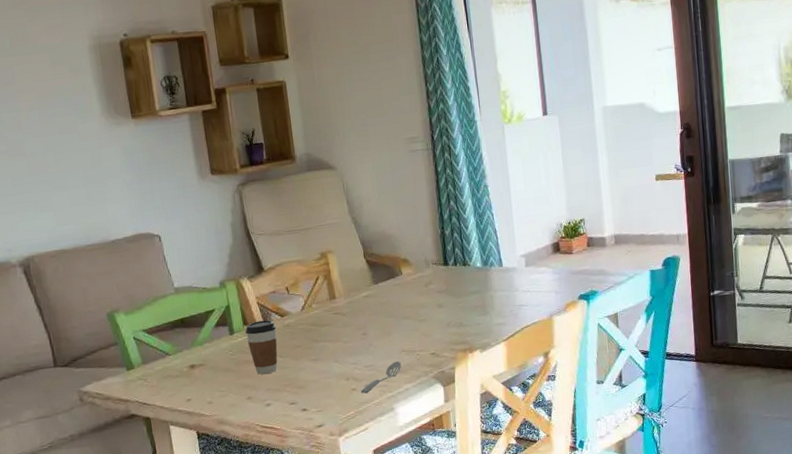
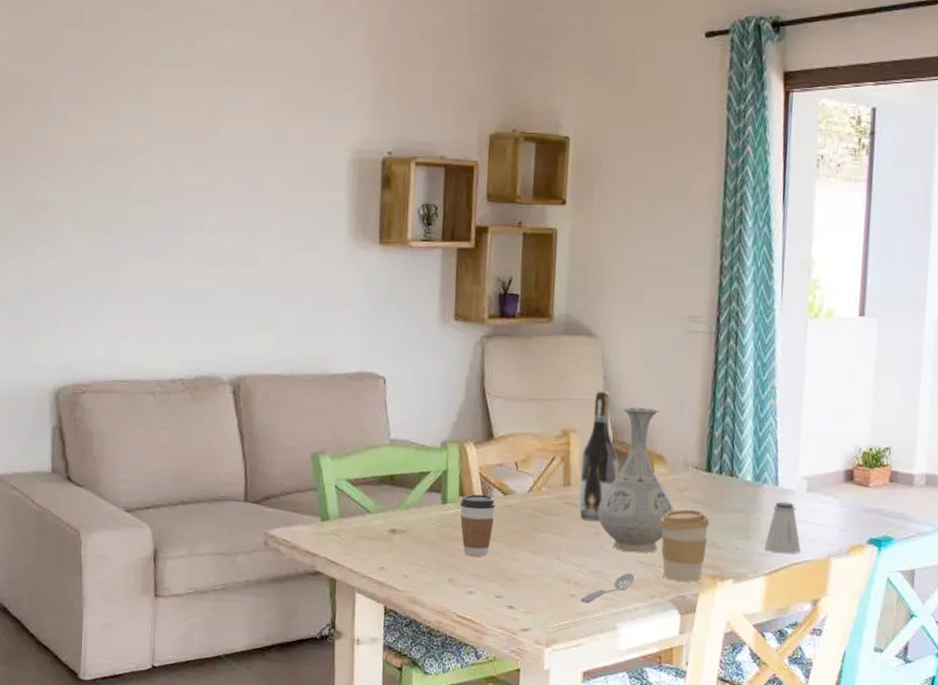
wine bottle: none [340,213,373,325] -> present [579,391,618,522]
vase: none [361,220,424,345] -> present [597,406,675,553]
coffee cup: none [413,298,455,361] -> present [659,509,710,582]
saltshaker: none [499,278,529,321] -> present [764,501,801,554]

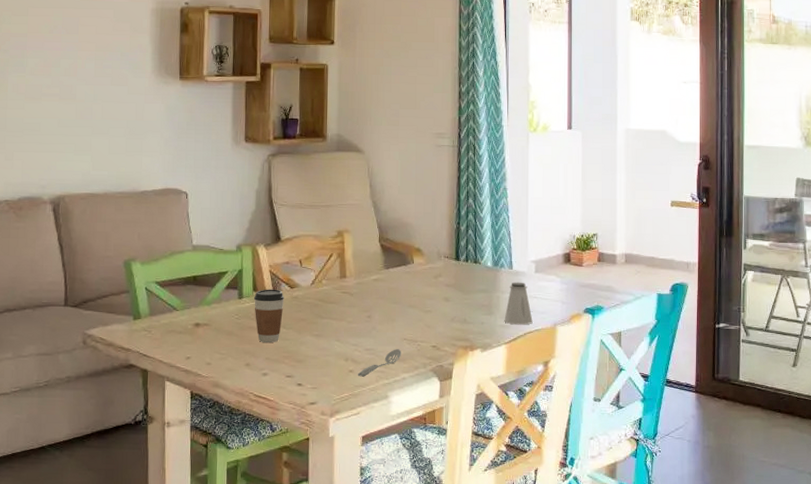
wine bottle: present [579,391,618,522] -> none [353,197,384,307]
vase: present [597,406,675,553] -> none [369,209,432,332]
coffee cup: present [659,509,710,582] -> none [420,292,460,353]

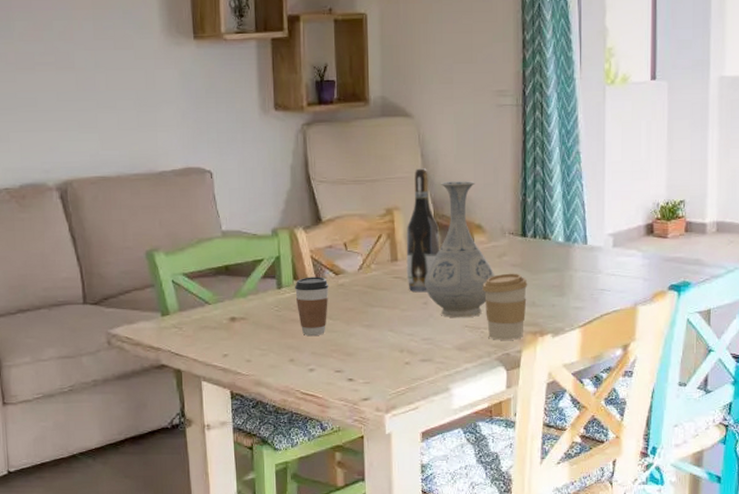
wine bottle: none [353,197,384,307] -> present [406,168,440,293]
spoon: present [357,349,402,377] -> none [414,337,463,369]
vase: none [369,209,432,332] -> present [425,181,495,318]
coffee cup: none [420,292,460,353] -> present [482,273,528,340]
saltshaker: present [504,282,533,325] -> none [578,258,610,306]

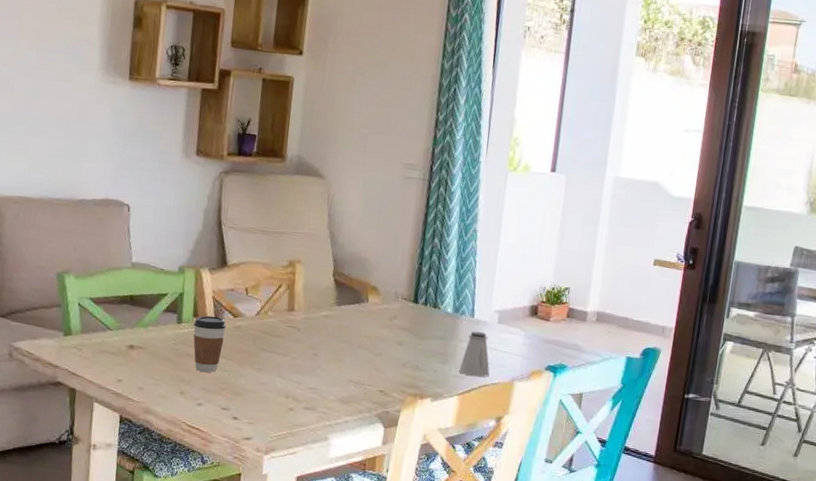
wine bottle: present [406,168,440,293] -> none [301,226,337,344]
vase: present [425,181,495,318] -> none [316,242,384,373]
coffee cup: present [482,273,528,340] -> none [370,335,414,400]
saltshaker: none [578,258,610,306] -> present [459,331,490,378]

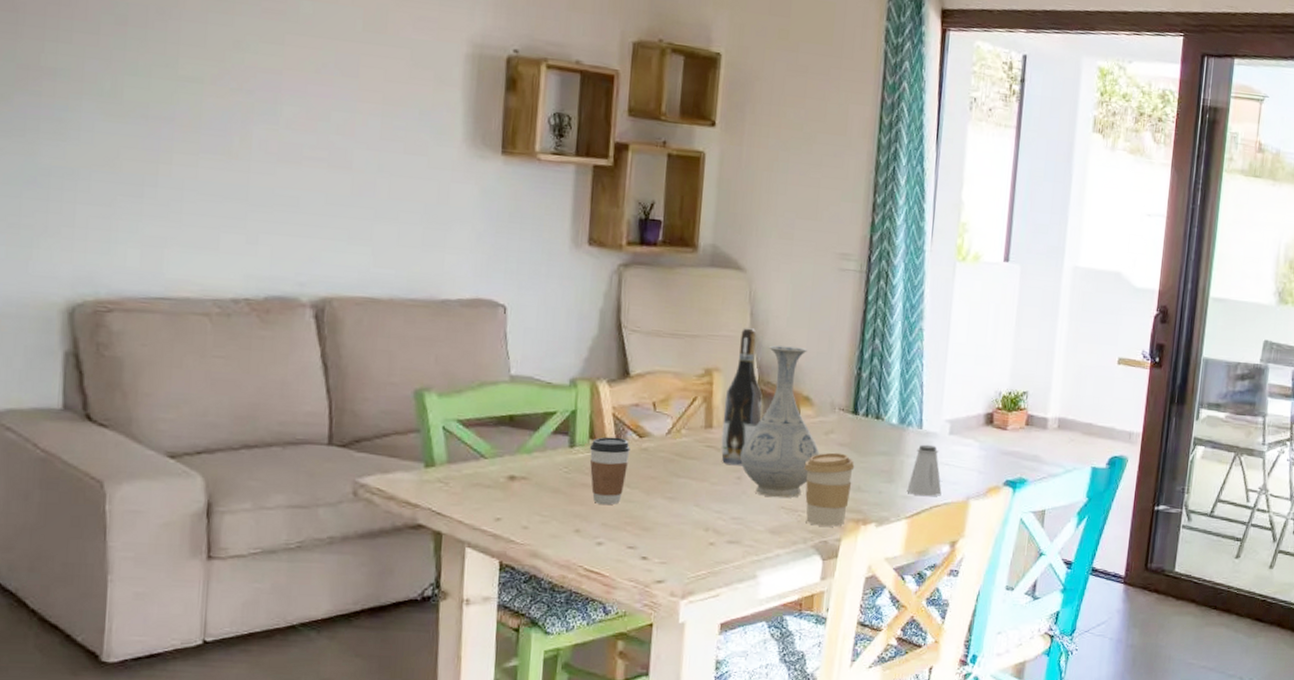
wine bottle: none [301,226,337,344] -> present [721,328,763,466]
vase: none [316,242,384,373] -> present [740,345,820,498]
coffee cup: none [370,335,414,400] -> present [804,452,855,527]

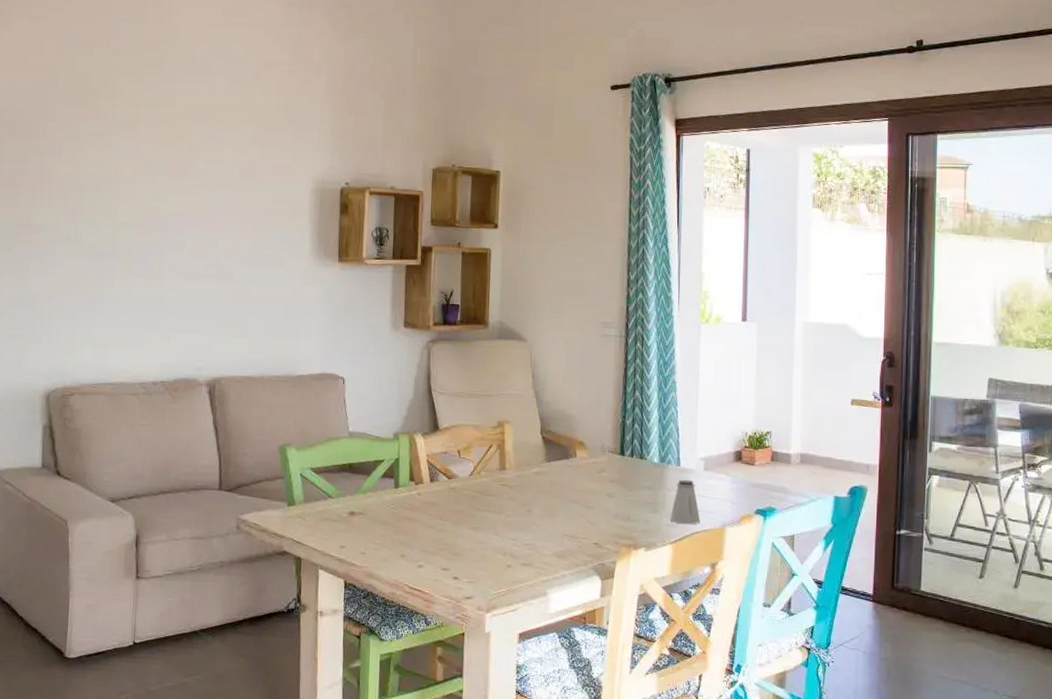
coffee cup: present [589,437,631,506] -> none [410,479,442,535]
wine bottle: present [721,328,763,466] -> none [513,387,545,501]
vase: present [740,345,820,498] -> none [529,400,594,527]
coffee cup: present [804,452,855,527] -> none [581,488,624,551]

